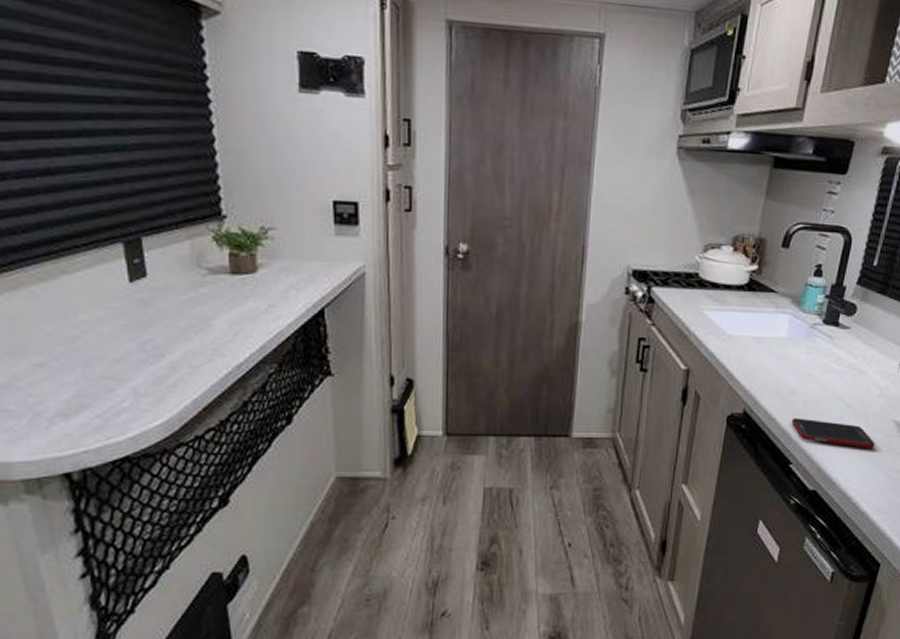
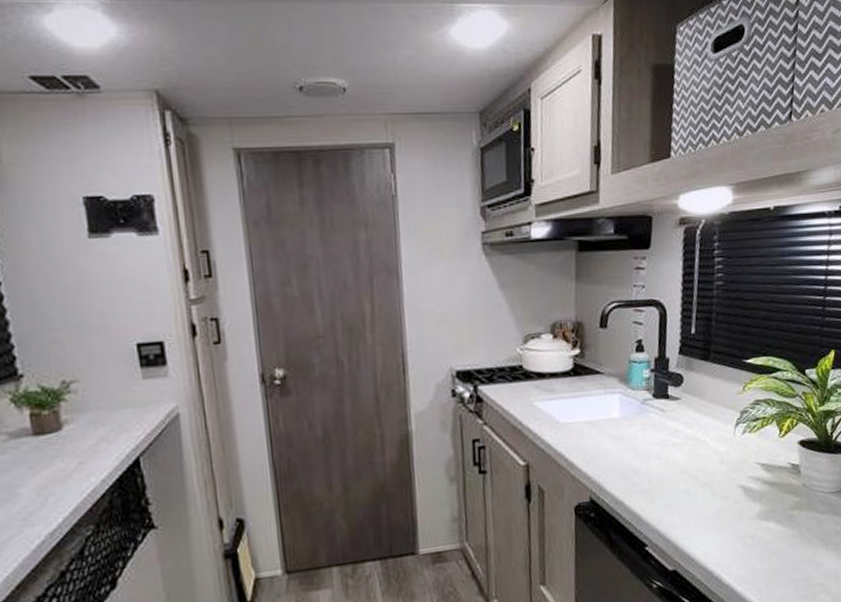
cell phone: present [791,418,875,448] -> none [639,495,726,520]

